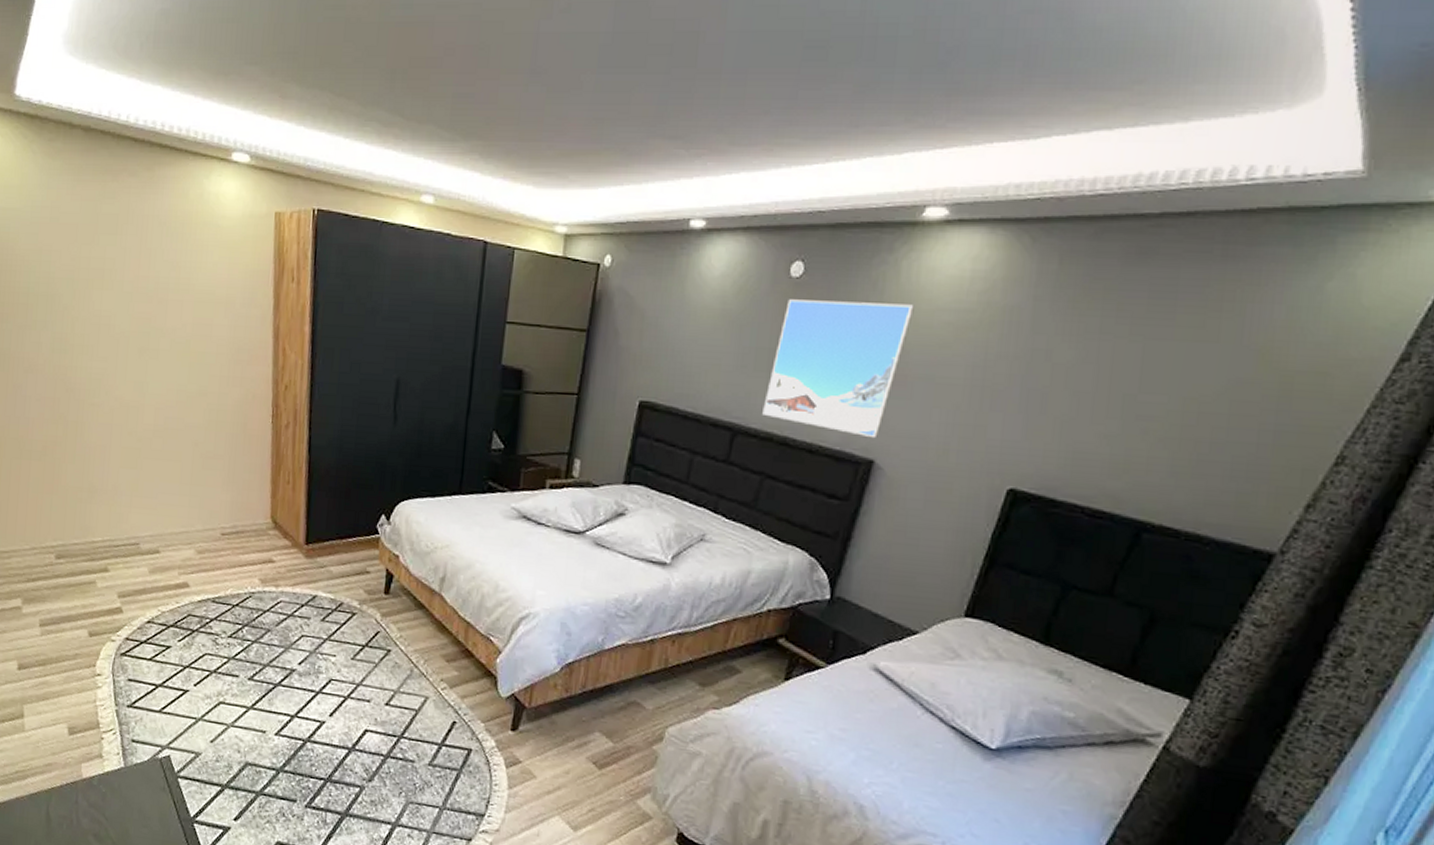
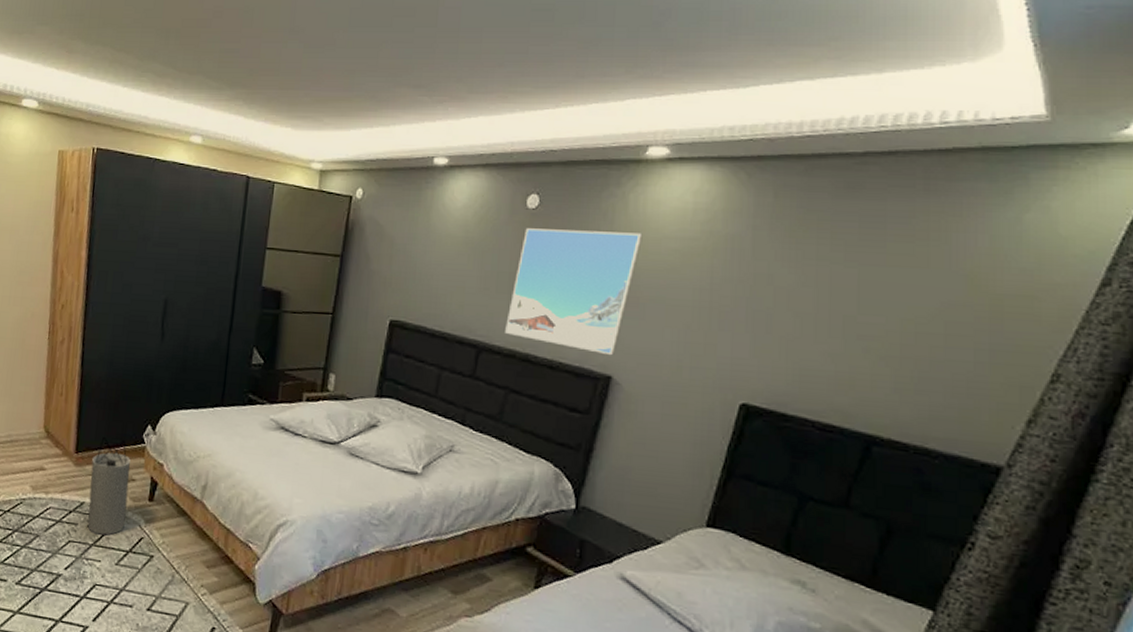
speaker: none [321,527,365,630] -> present [87,437,131,536]

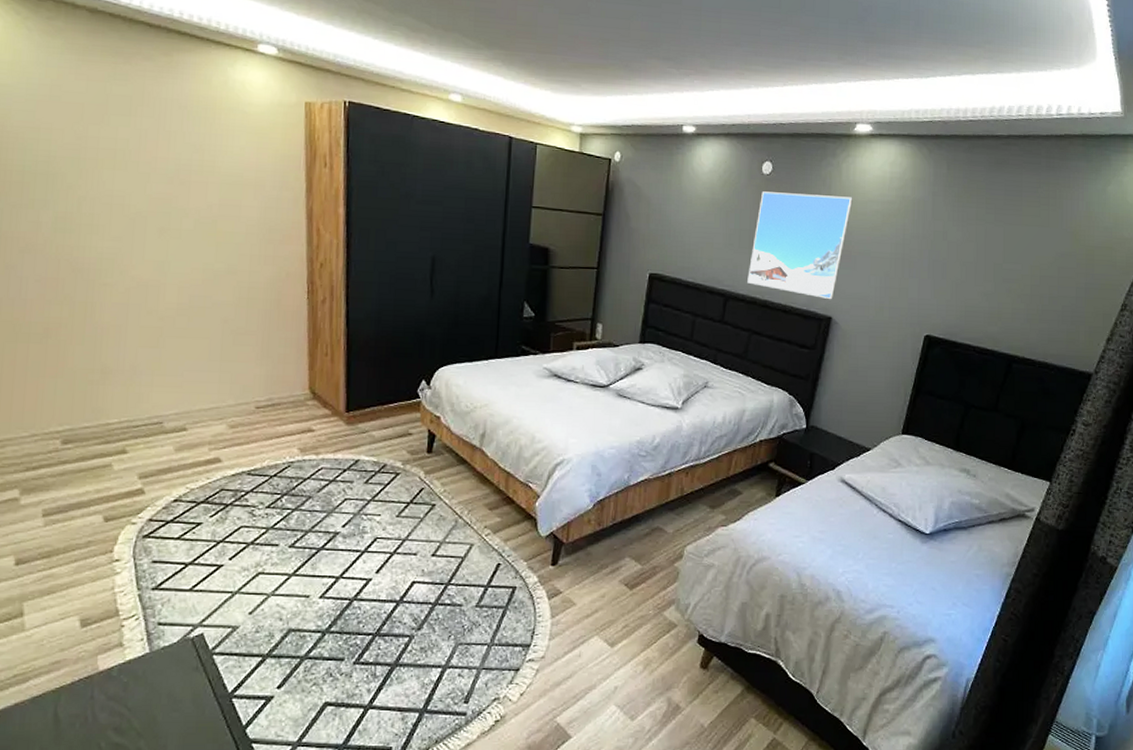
speaker: present [87,437,131,536] -> none [363,395,407,490]

